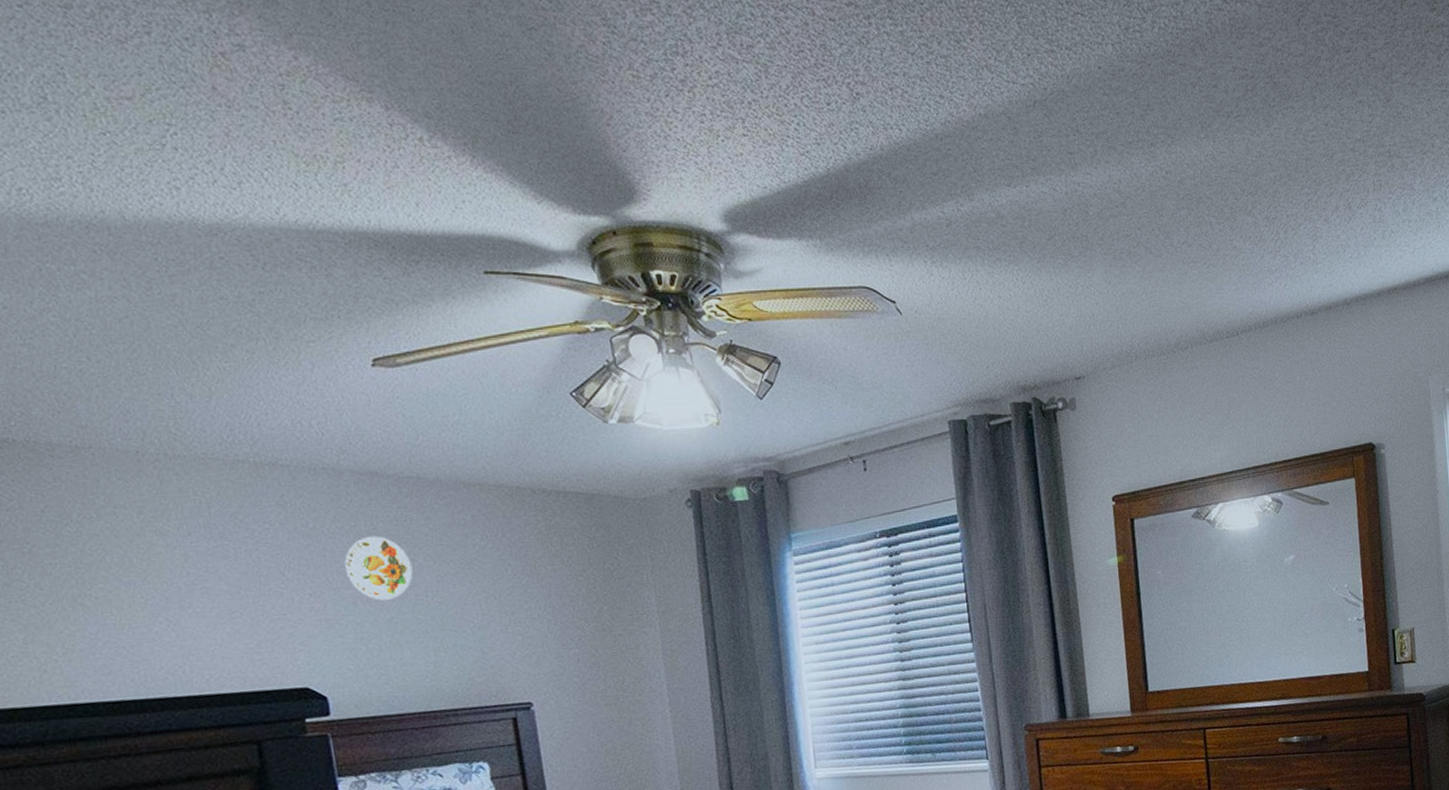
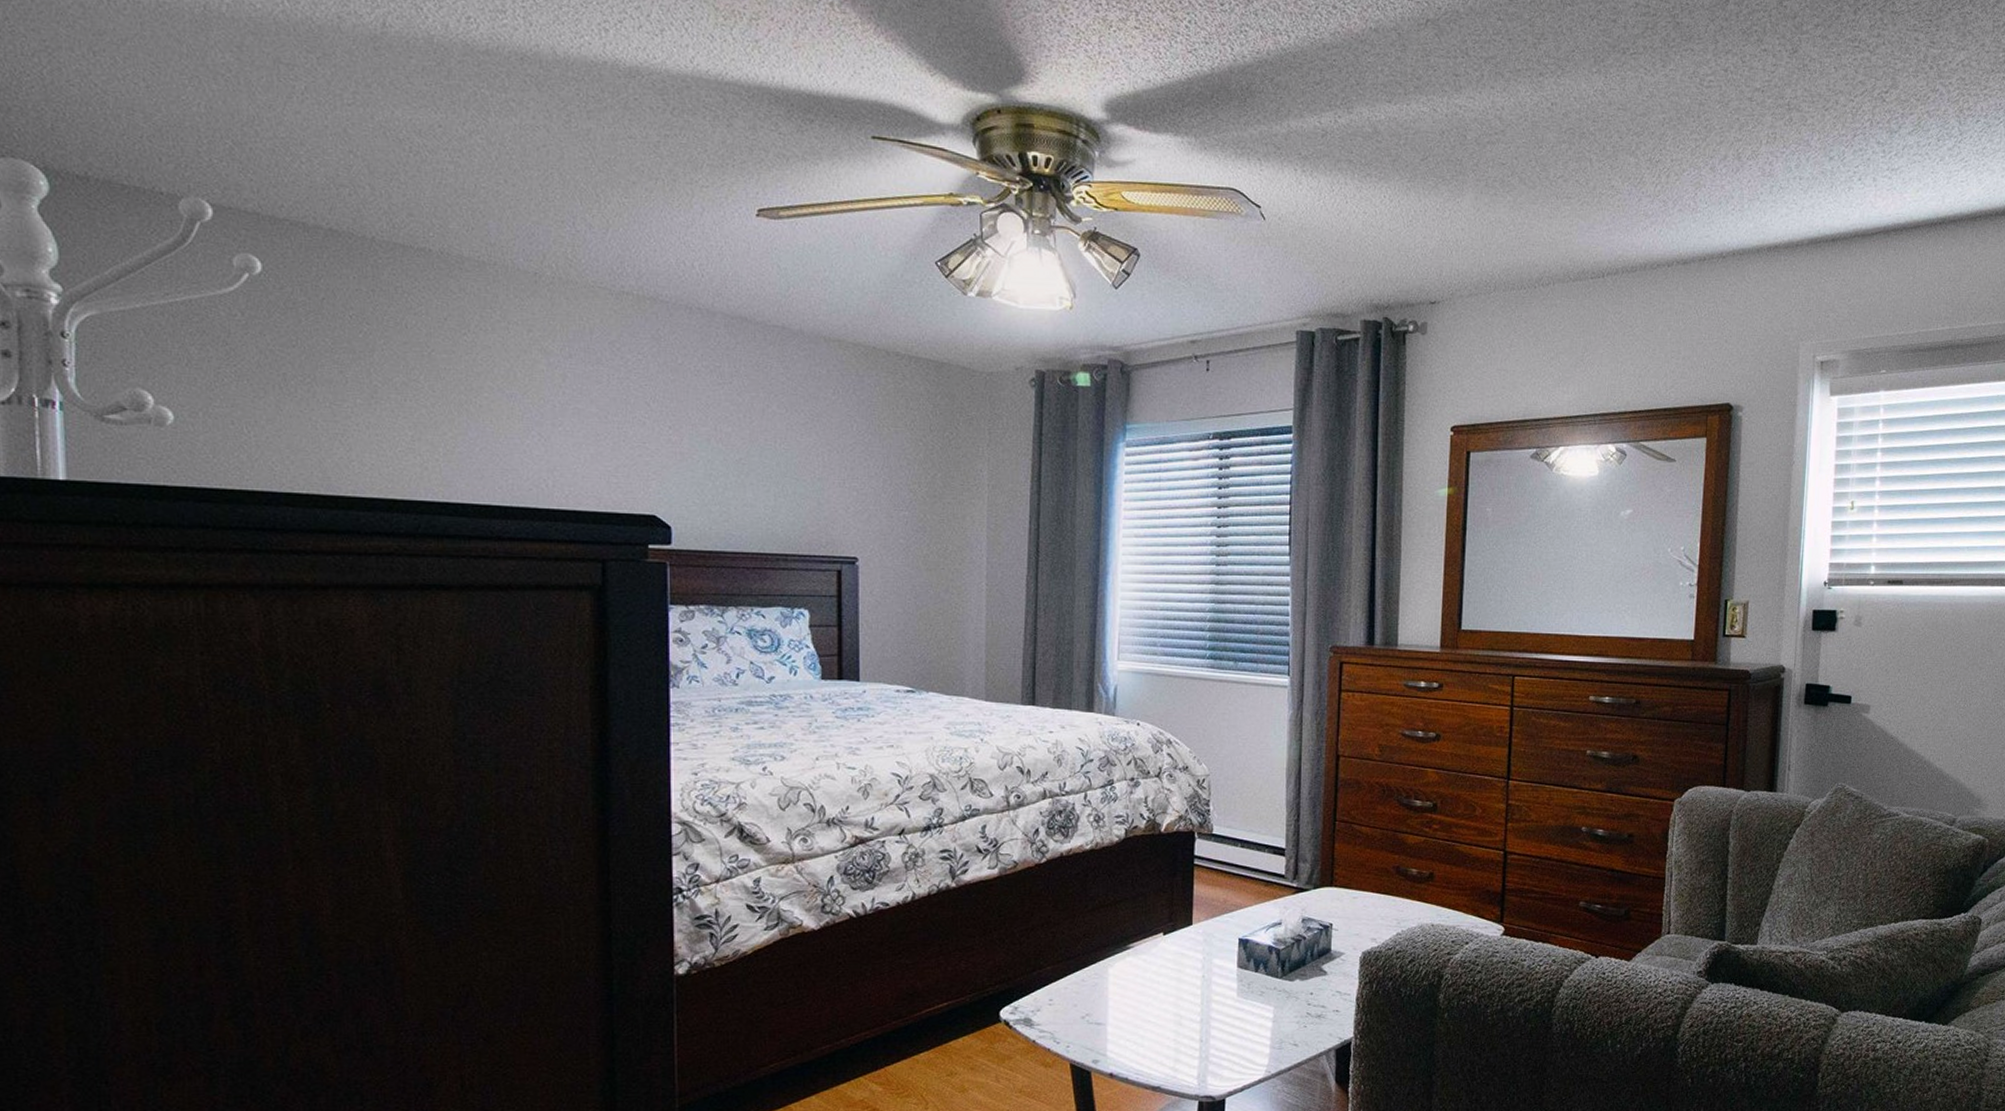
decorative plate: present [344,535,413,601] -> none [705,378,766,441]

